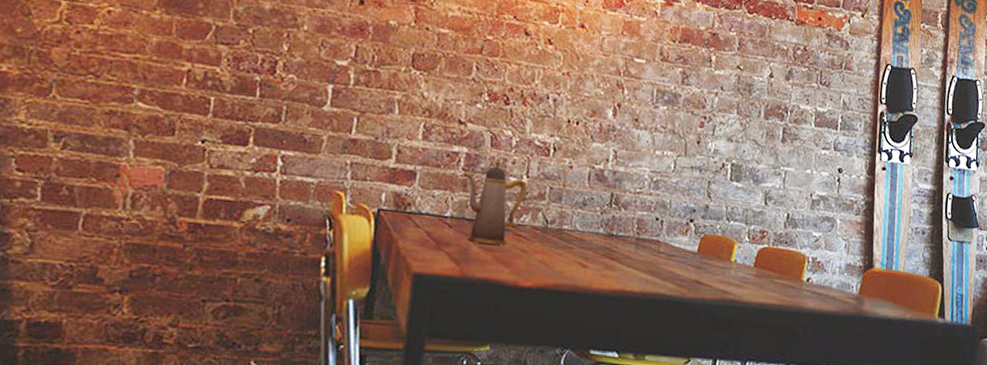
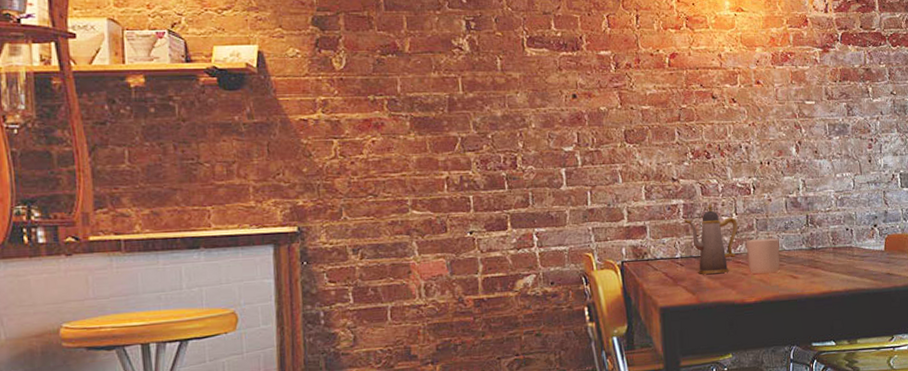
mug: none [529,210,573,257] -> present [746,238,780,274]

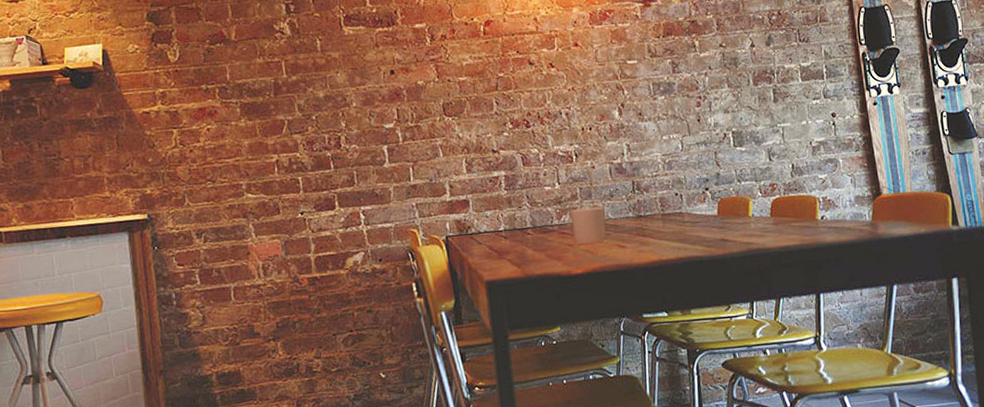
coffee pot: present [682,203,738,274] -> none [504,174,561,247]

